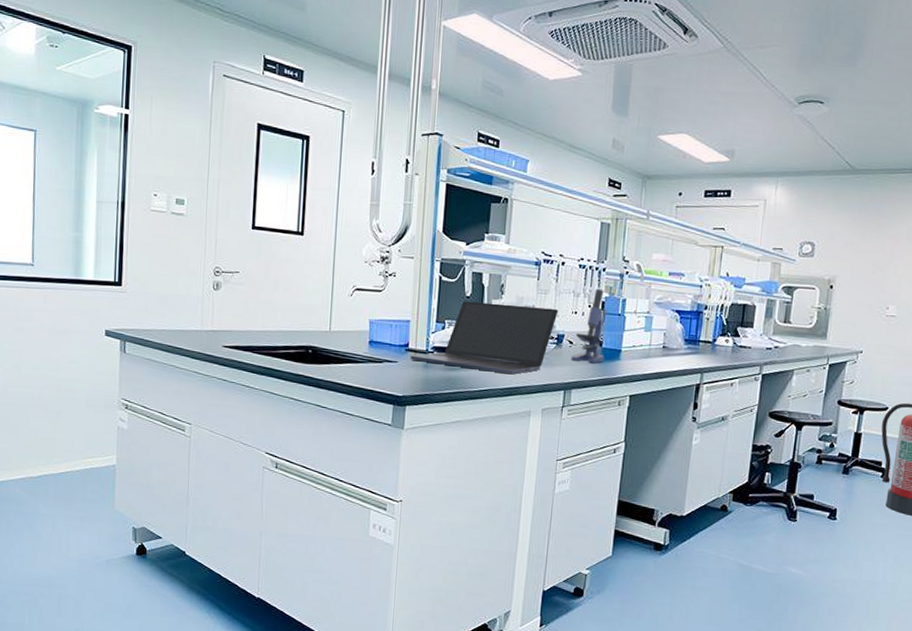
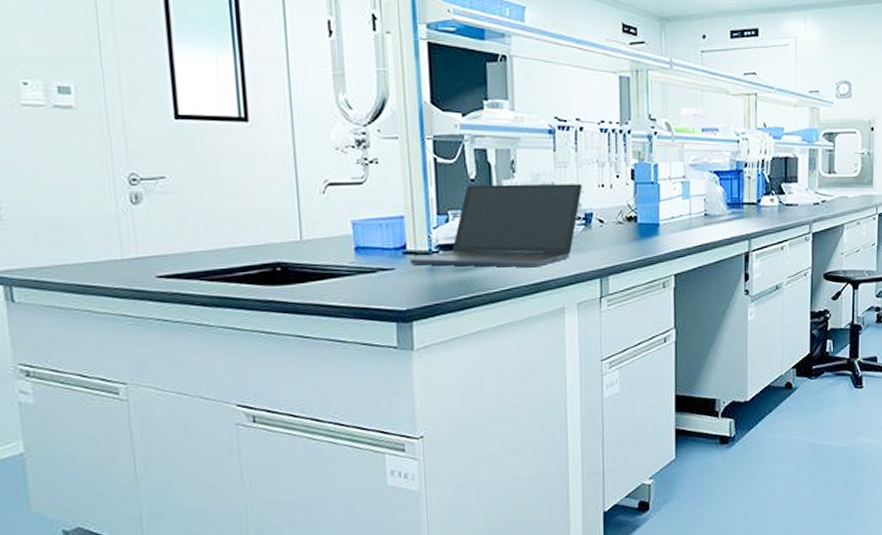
microscope: present [571,288,607,364] -> none [603,154,641,243]

